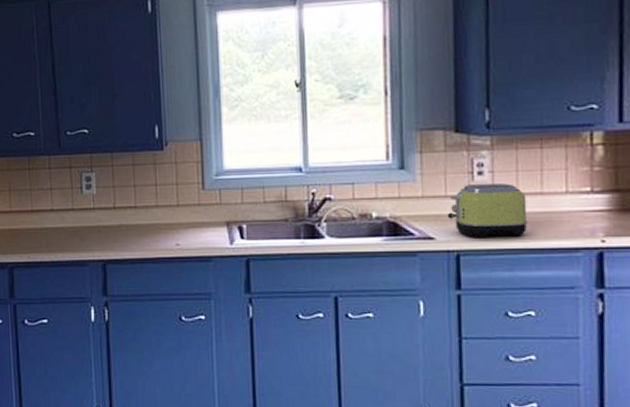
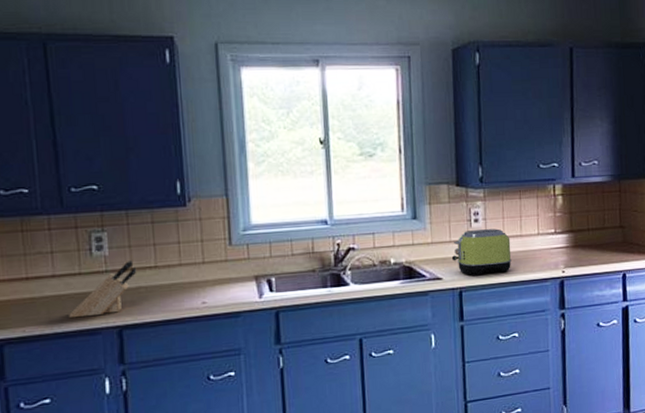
knife block: none [62,200,119,249] -> present [68,261,137,319]

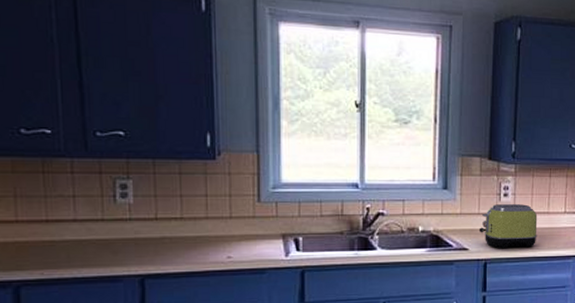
knife block: present [68,261,137,319] -> none [88,210,162,264]

